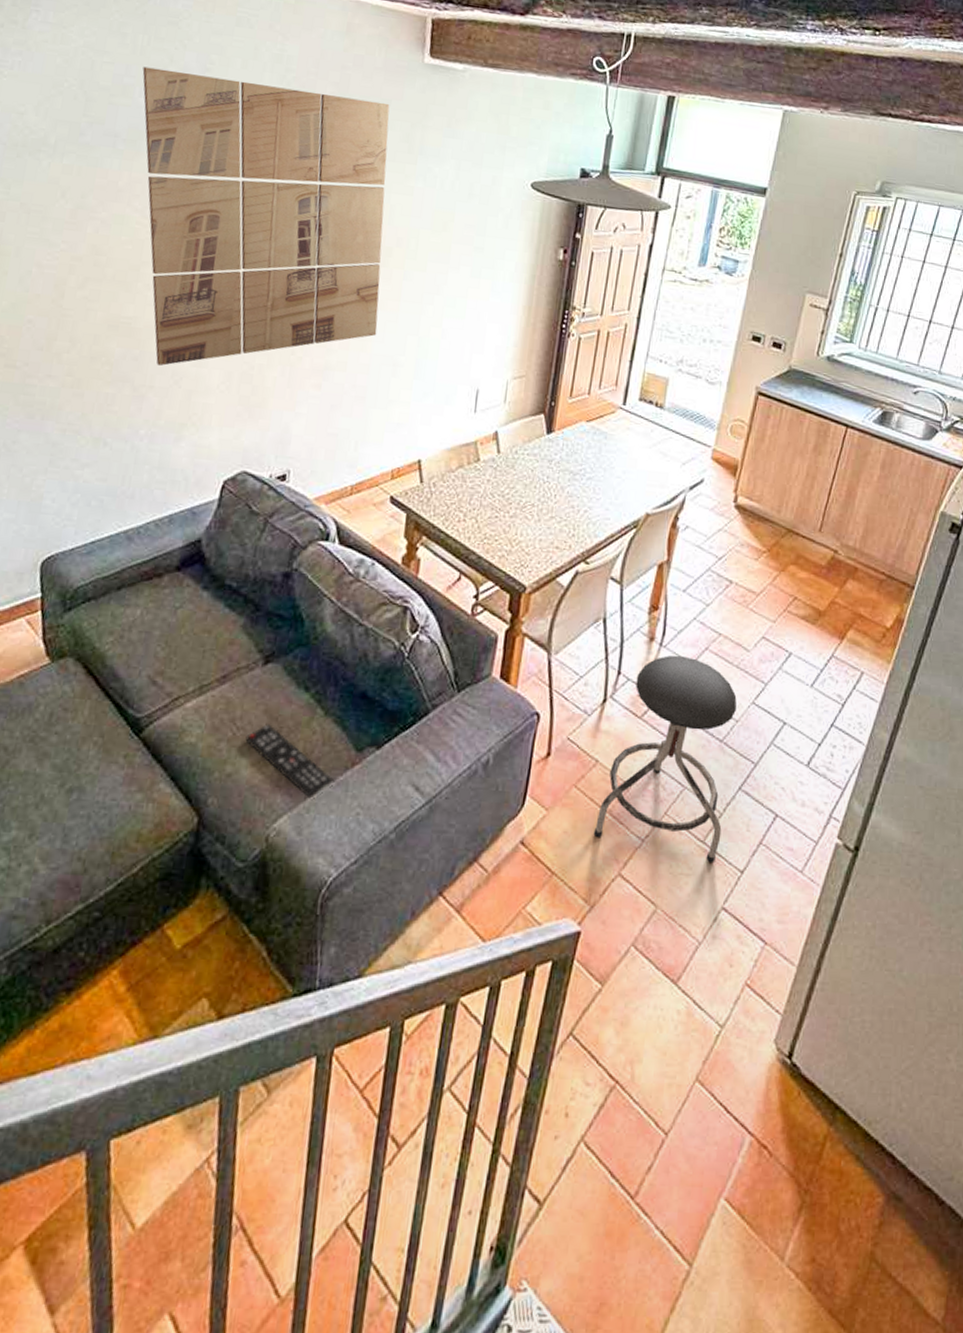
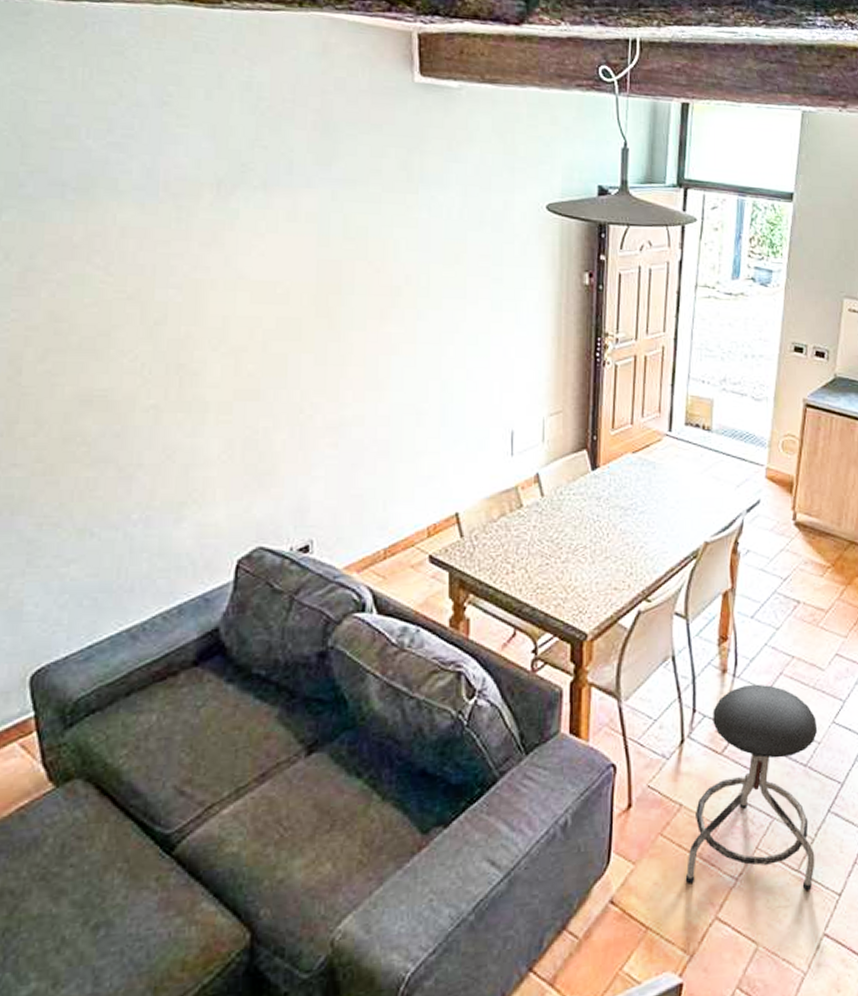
wall art: present [142,66,390,366] -> none [87,104,394,440]
remote control: present [245,724,335,801] -> none [295,819,401,894]

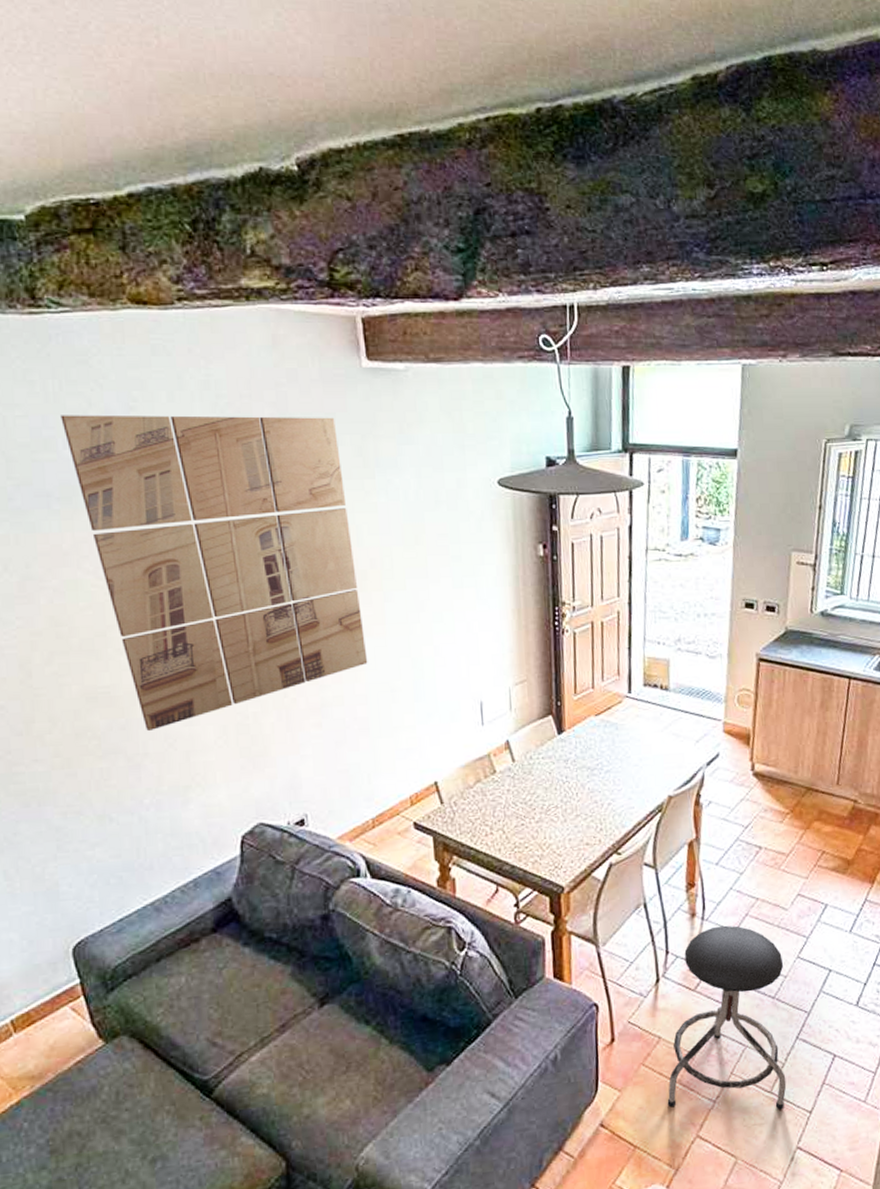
wall art: none [87,104,394,440] -> present [60,414,368,731]

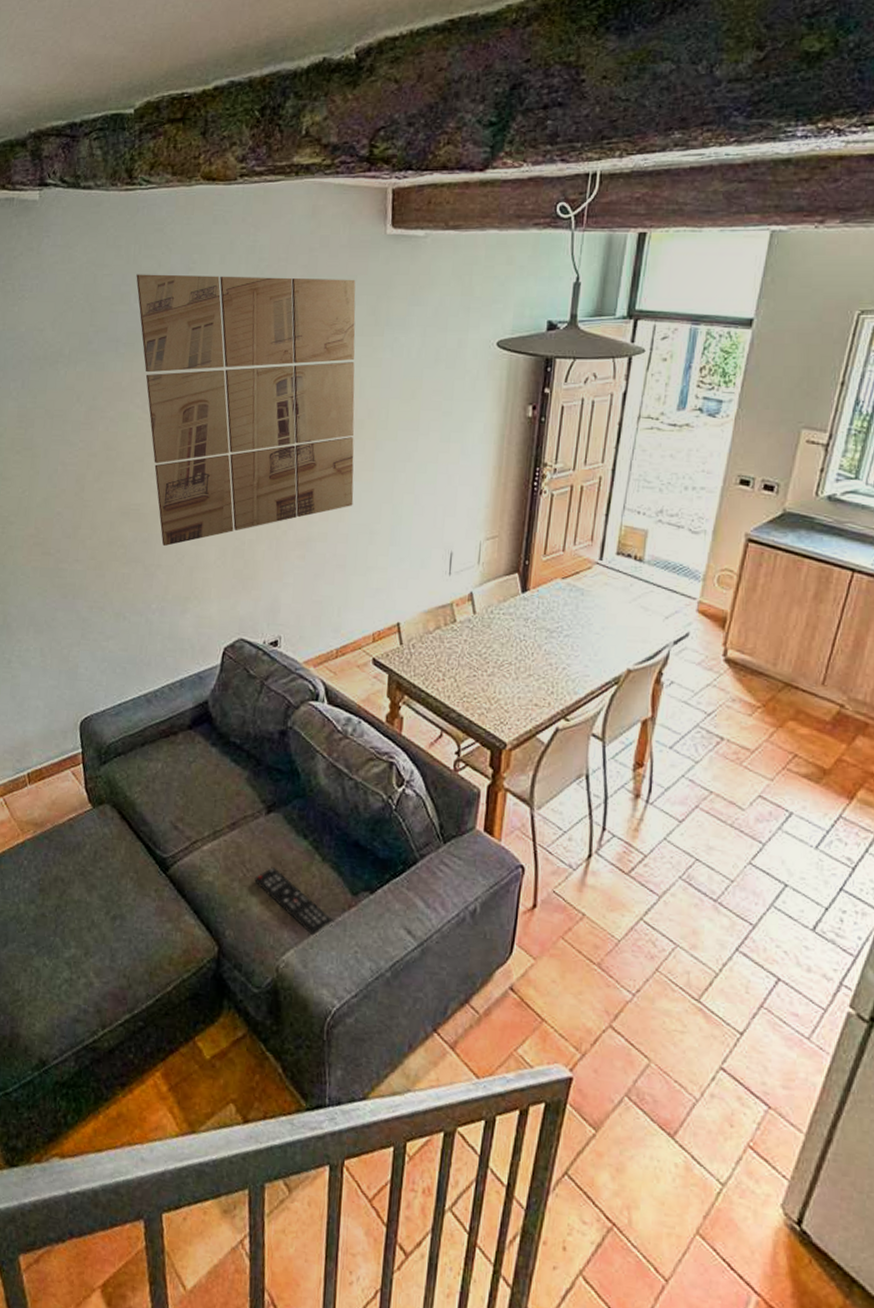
remote control: none [316,1062,412,1125] -> present [254,867,334,938]
stool: present [667,925,787,1110] -> none [582,812,732,1023]

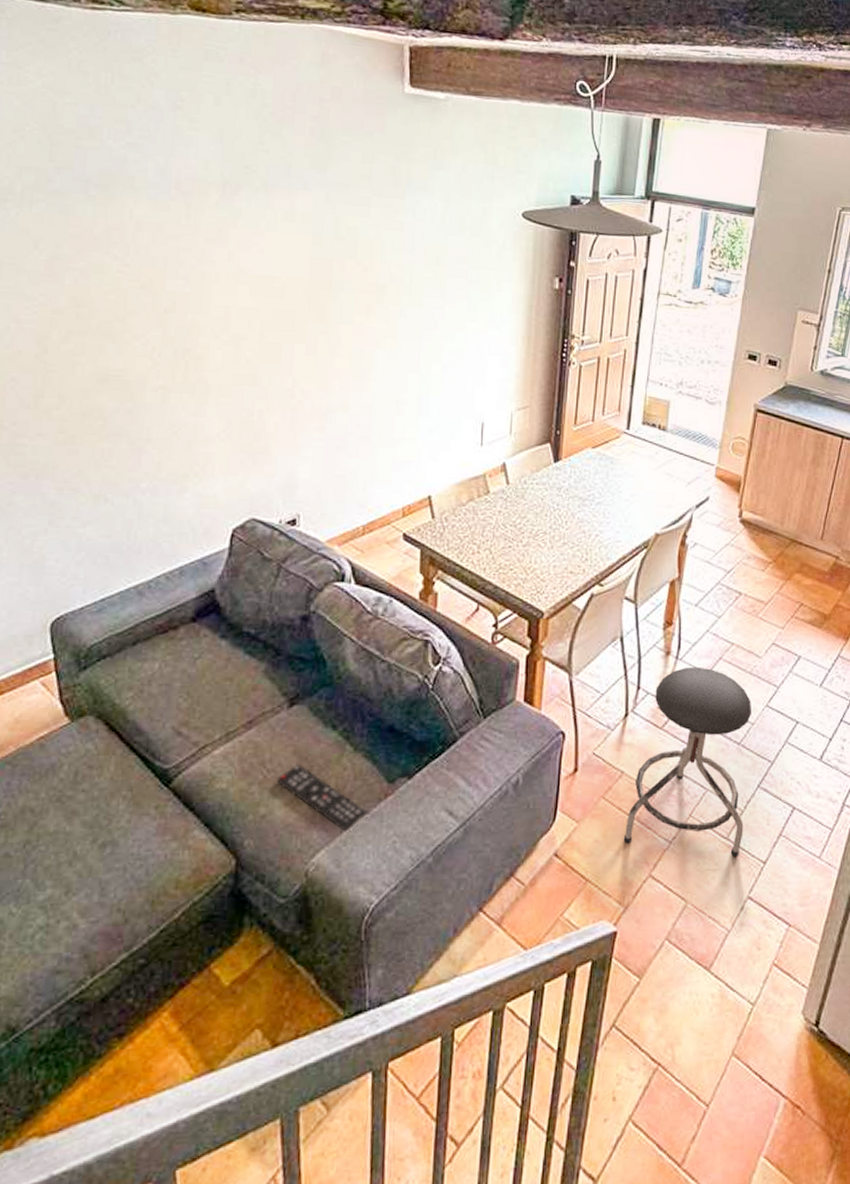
wall art: present [136,274,356,546] -> none [109,106,377,417]
stool: none [582,812,732,1023] -> present [623,666,752,858]

